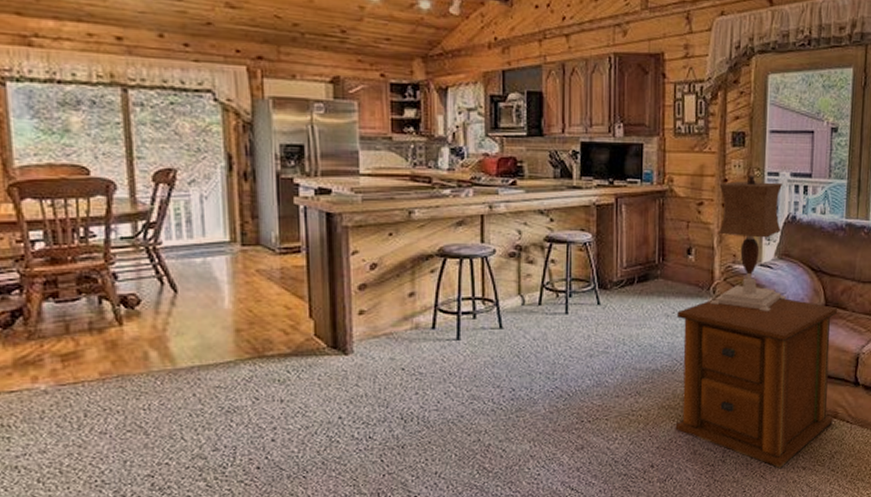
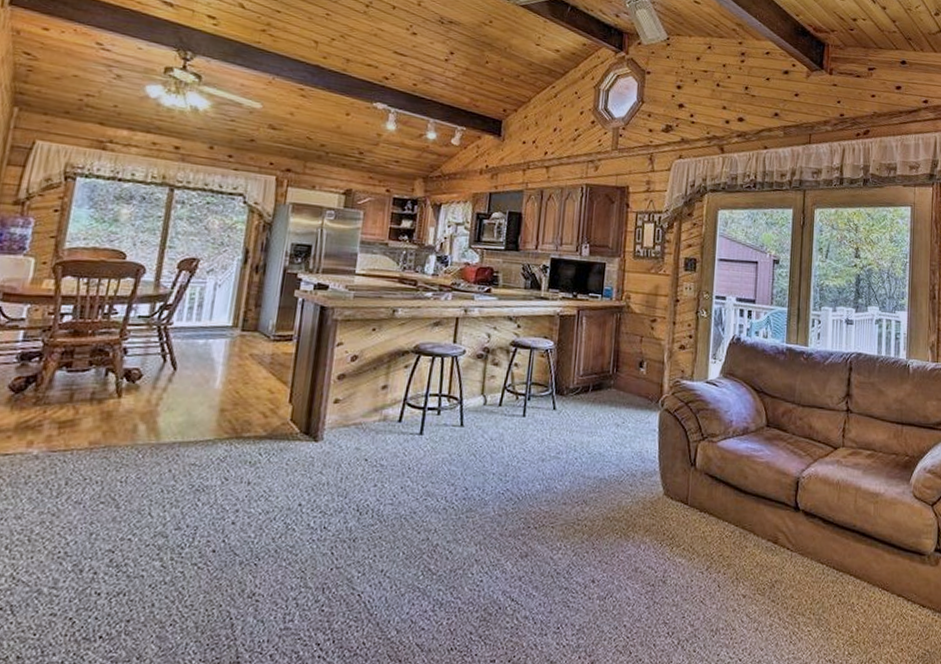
side table: present [675,298,838,468] -> none [618,412,779,594]
table lamp: present [709,176,786,312] -> none [657,298,730,429]

